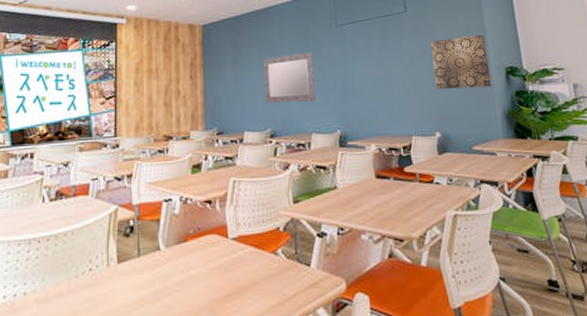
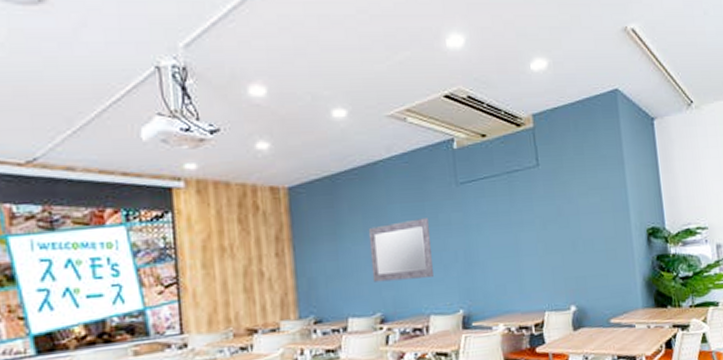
wall art: present [430,35,491,90] -> none [566,191,632,257]

